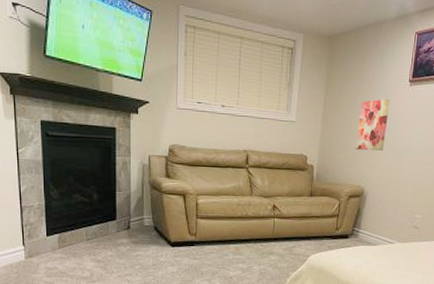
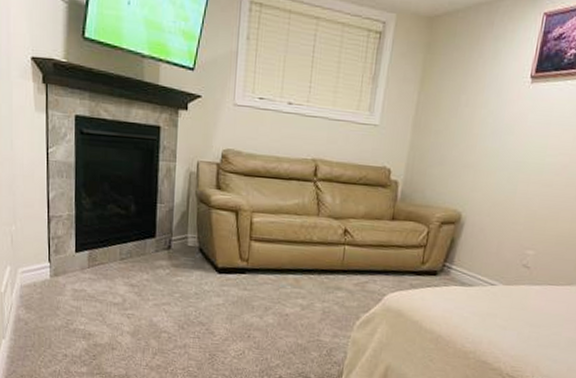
wall art: present [356,99,391,151] -> none [454,99,504,167]

